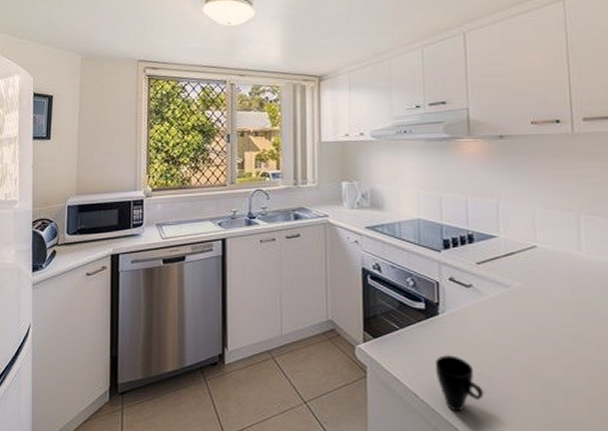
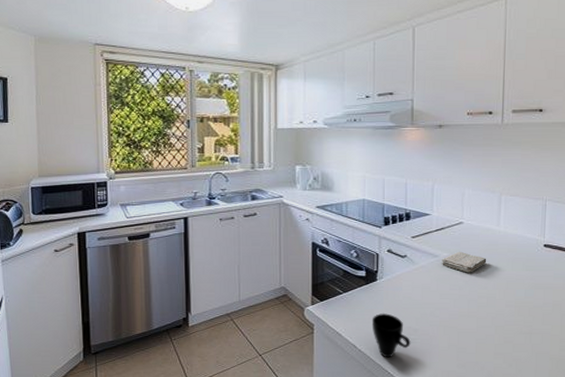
washcloth: none [515,281,570,307] -> present [442,251,487,273]

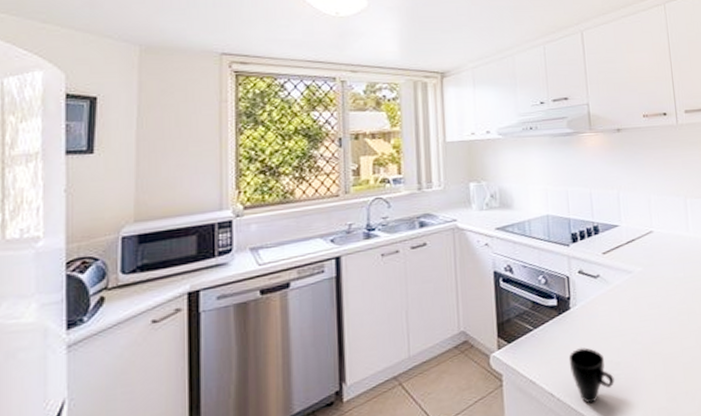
washcloth: present [442,251,487,273] -> none [637,263,682,288]

